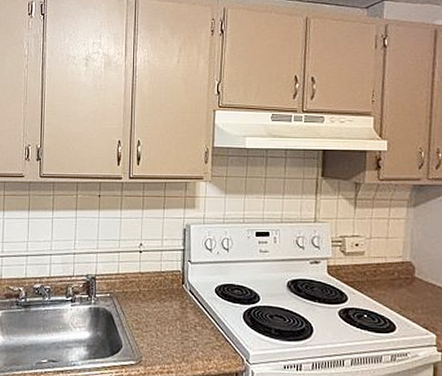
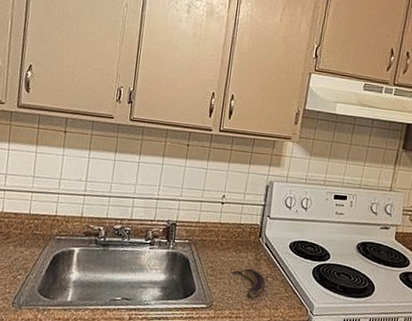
banana: none [156,318,195,350] -> present [230,268,266,298]

